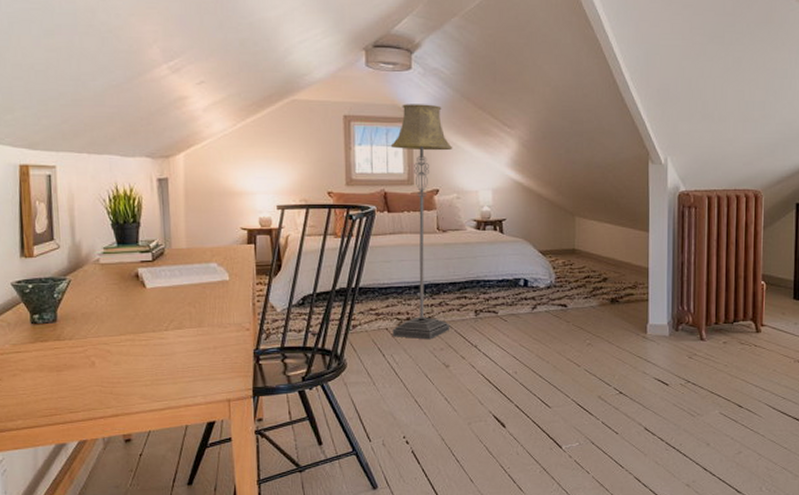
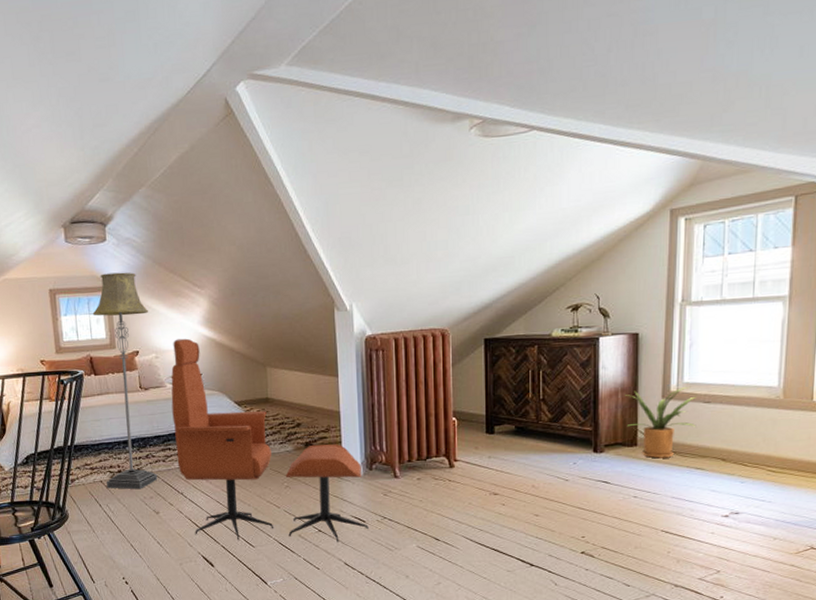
lounge chair: none [471,180,671,405] -> present [171,338,369,542]

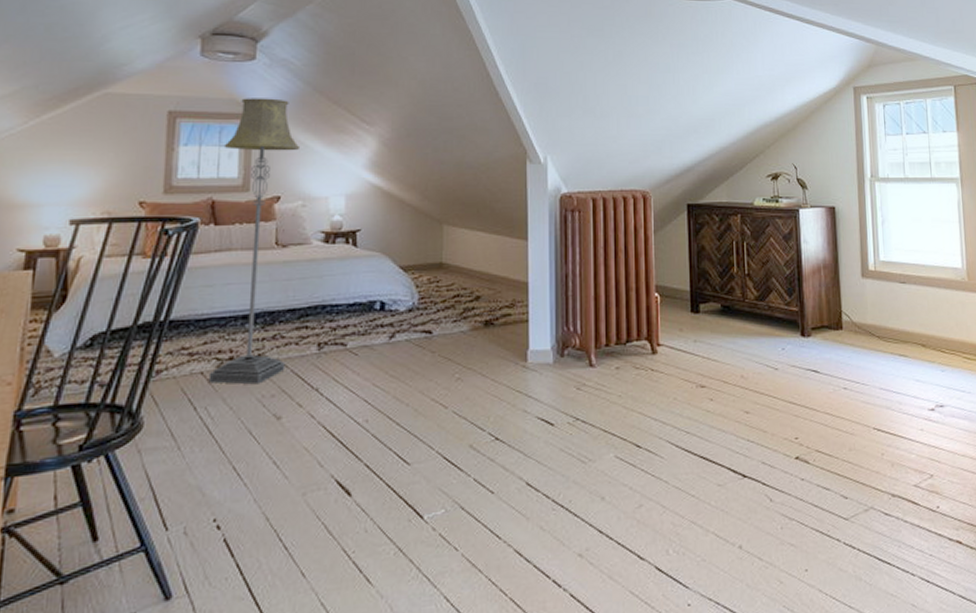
lounge chair: present [171,338,369,542] -> none [315,184,557,455]
house plant: present [626,387,696,459] -> none [828,266,896,344]

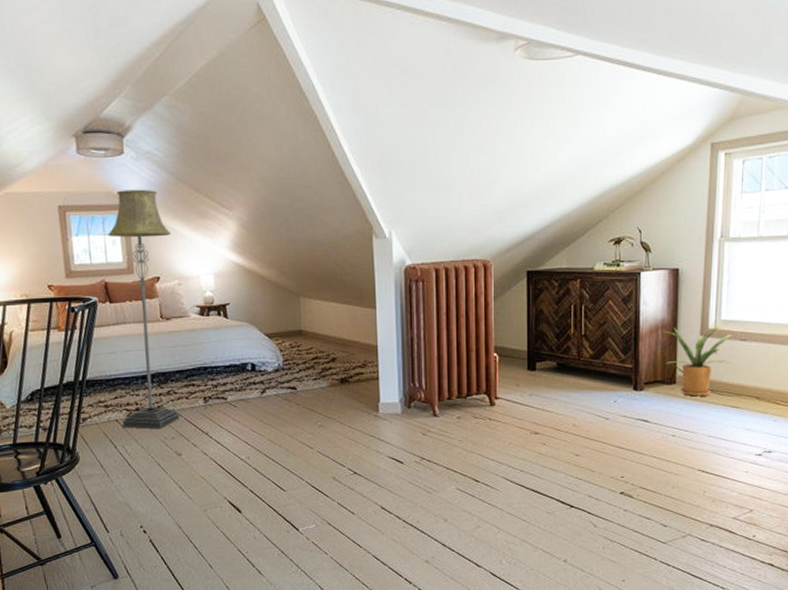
house plant: none [828,266,896,344] -> present [666,324,733,397]

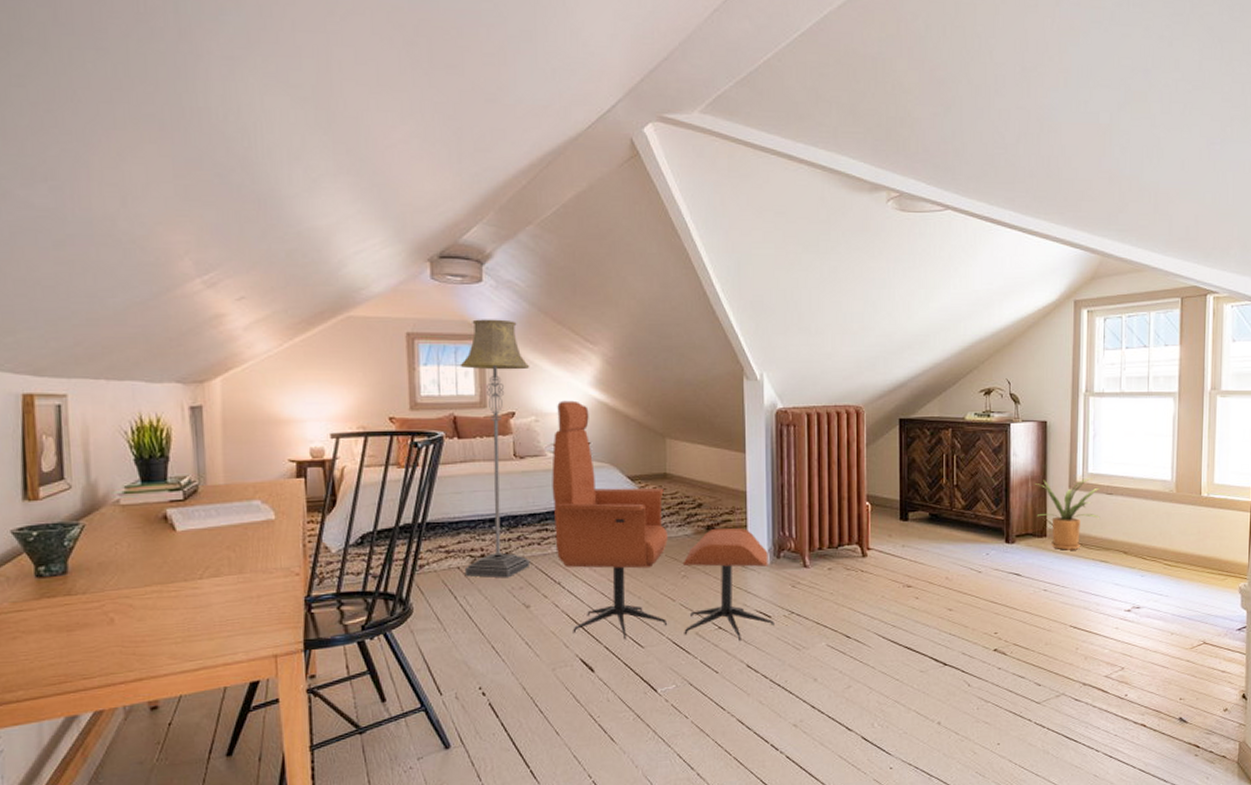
lounge chair: none [195,264,406,485] -> present [552,400,774,641]

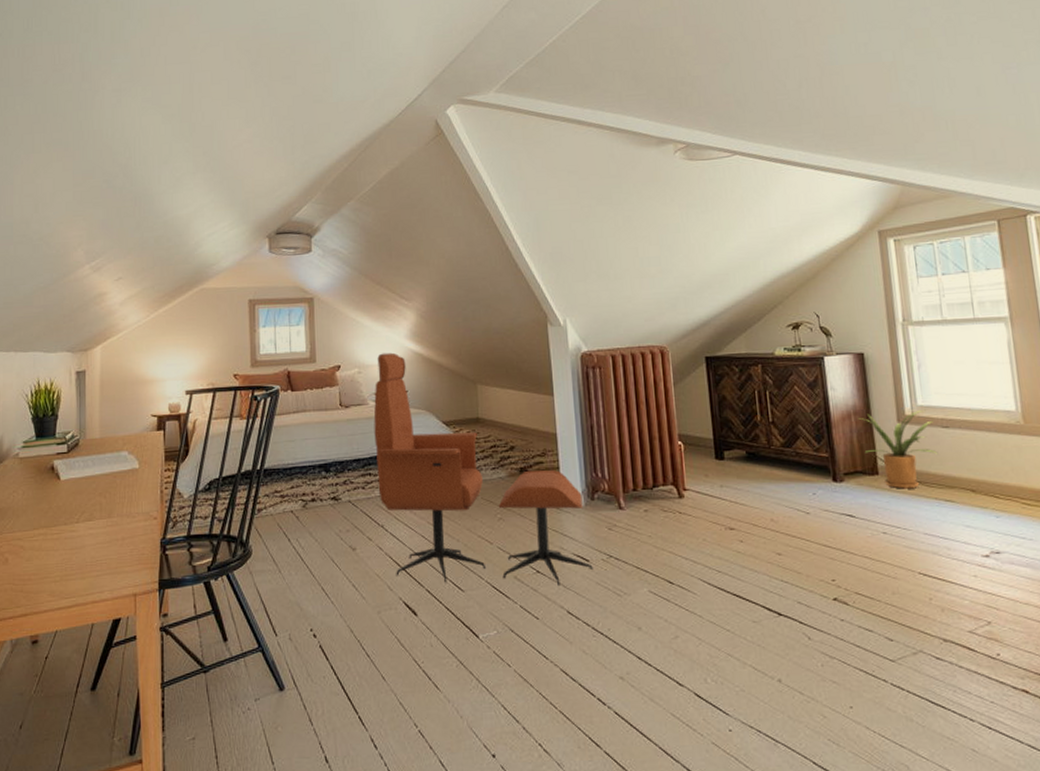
floor lamp: present [460,319,531,578] -> none [293,283,356,521]

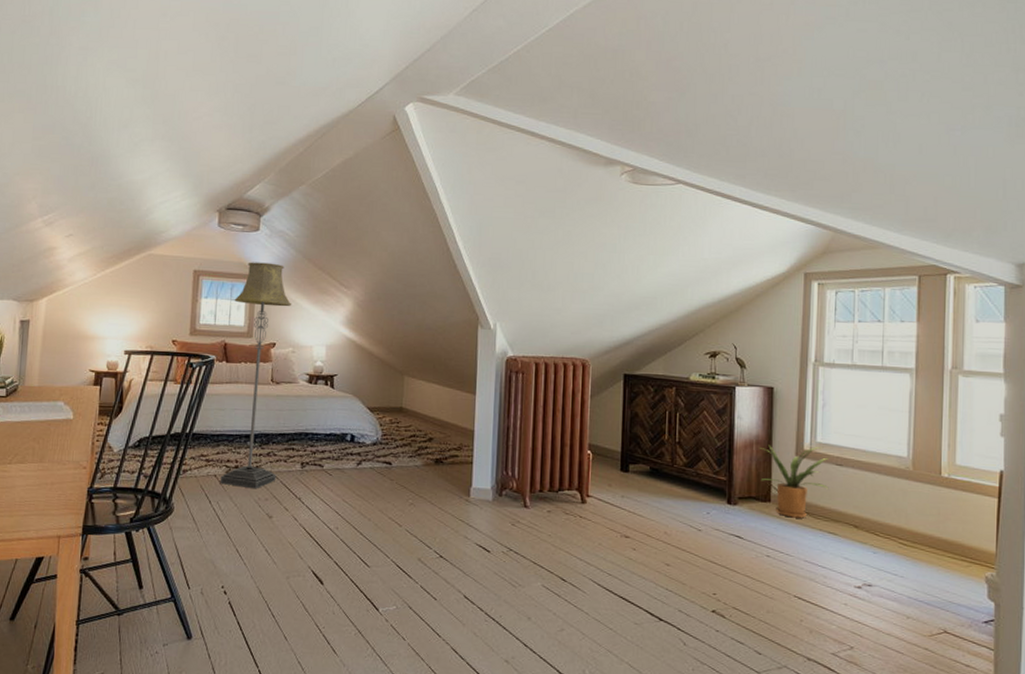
floor lamp: none [293,283,356,521] -> present [220,262,292,489]
lounge chair: present [373,352,593,585] -> none [299,336,493,571]

